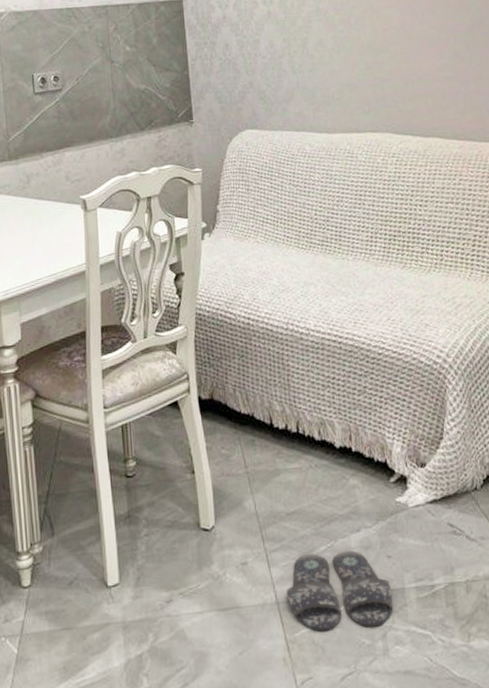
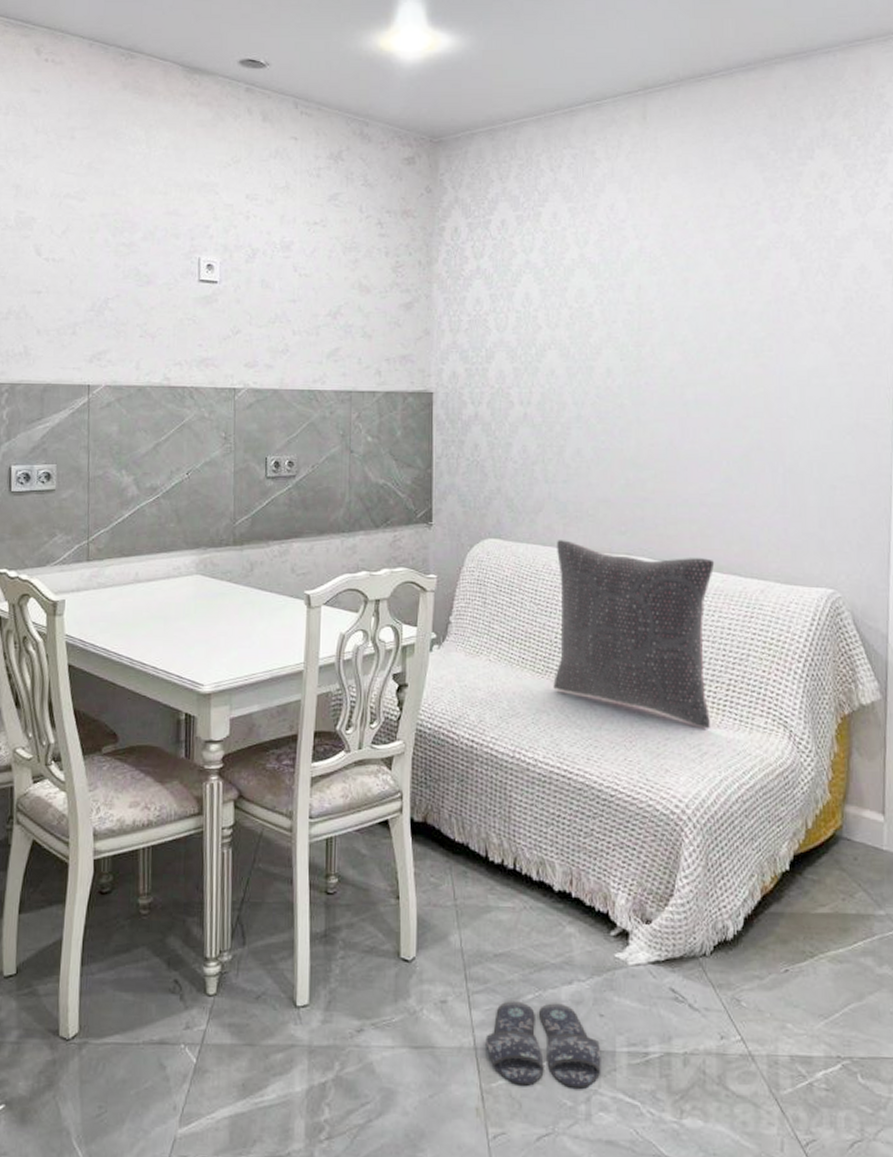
pillow: none [308,124,461,283] -> present [553,540,715,729]

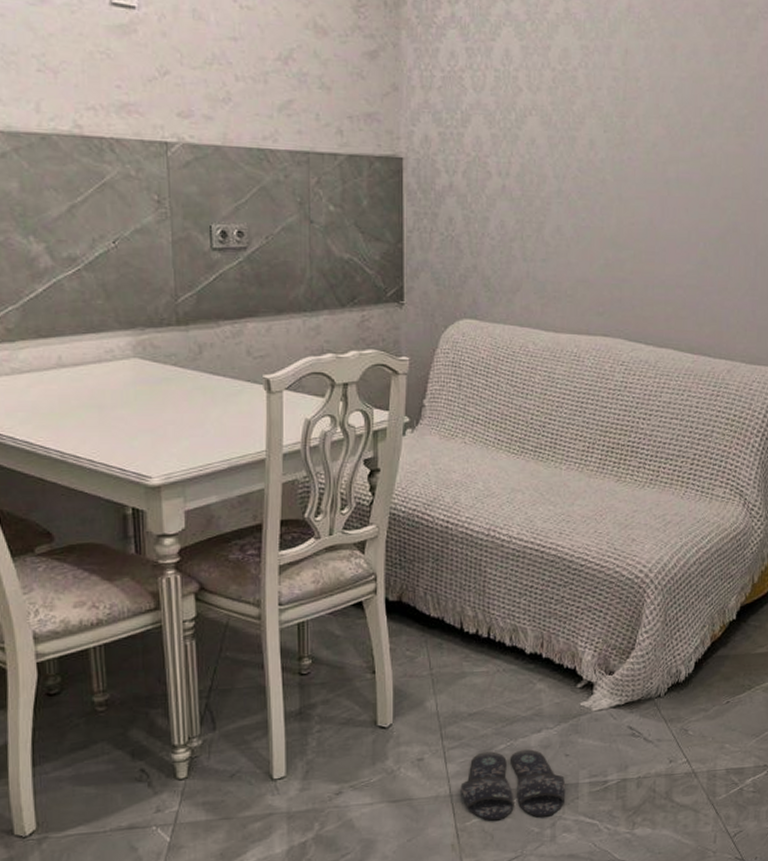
pillow: present [553,540,715,729] -> none [528,321,687,501]

